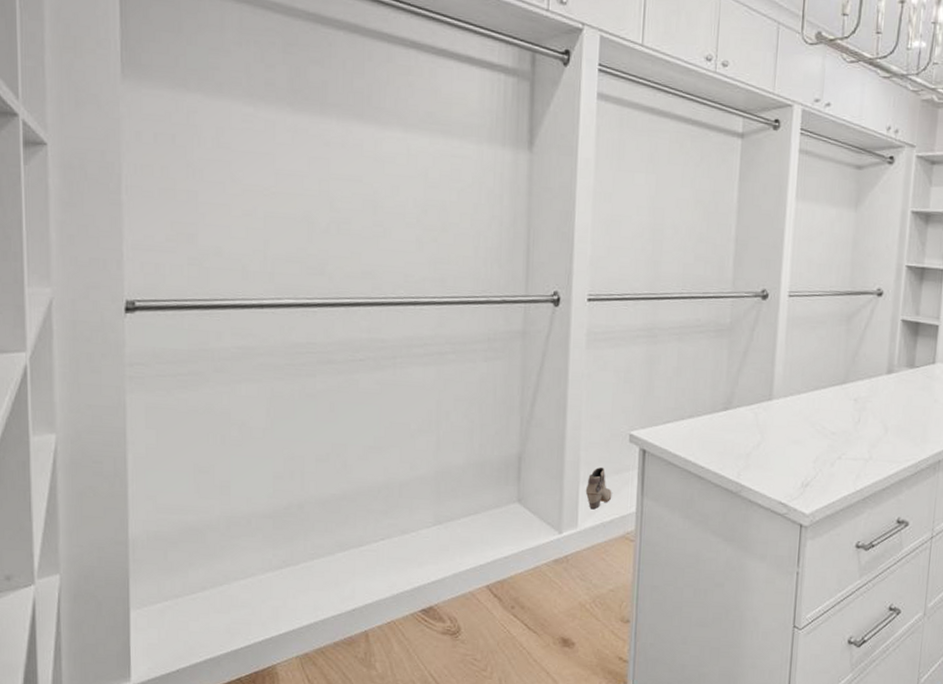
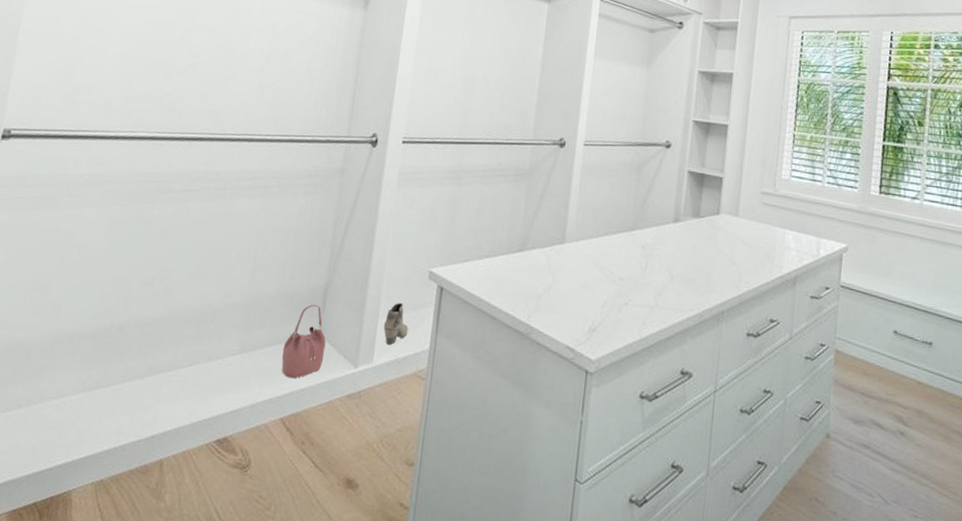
handbag: none [480,473,526,547] -> present [281,304,326,379]

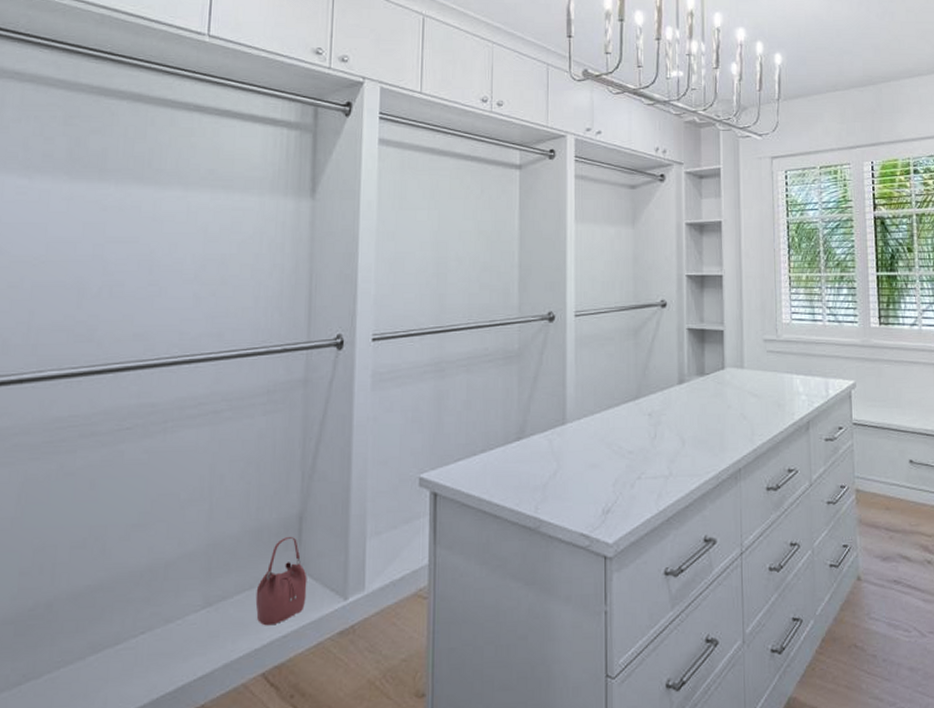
boot: present [383,302,409,345] -> none [372,517,402,568]

